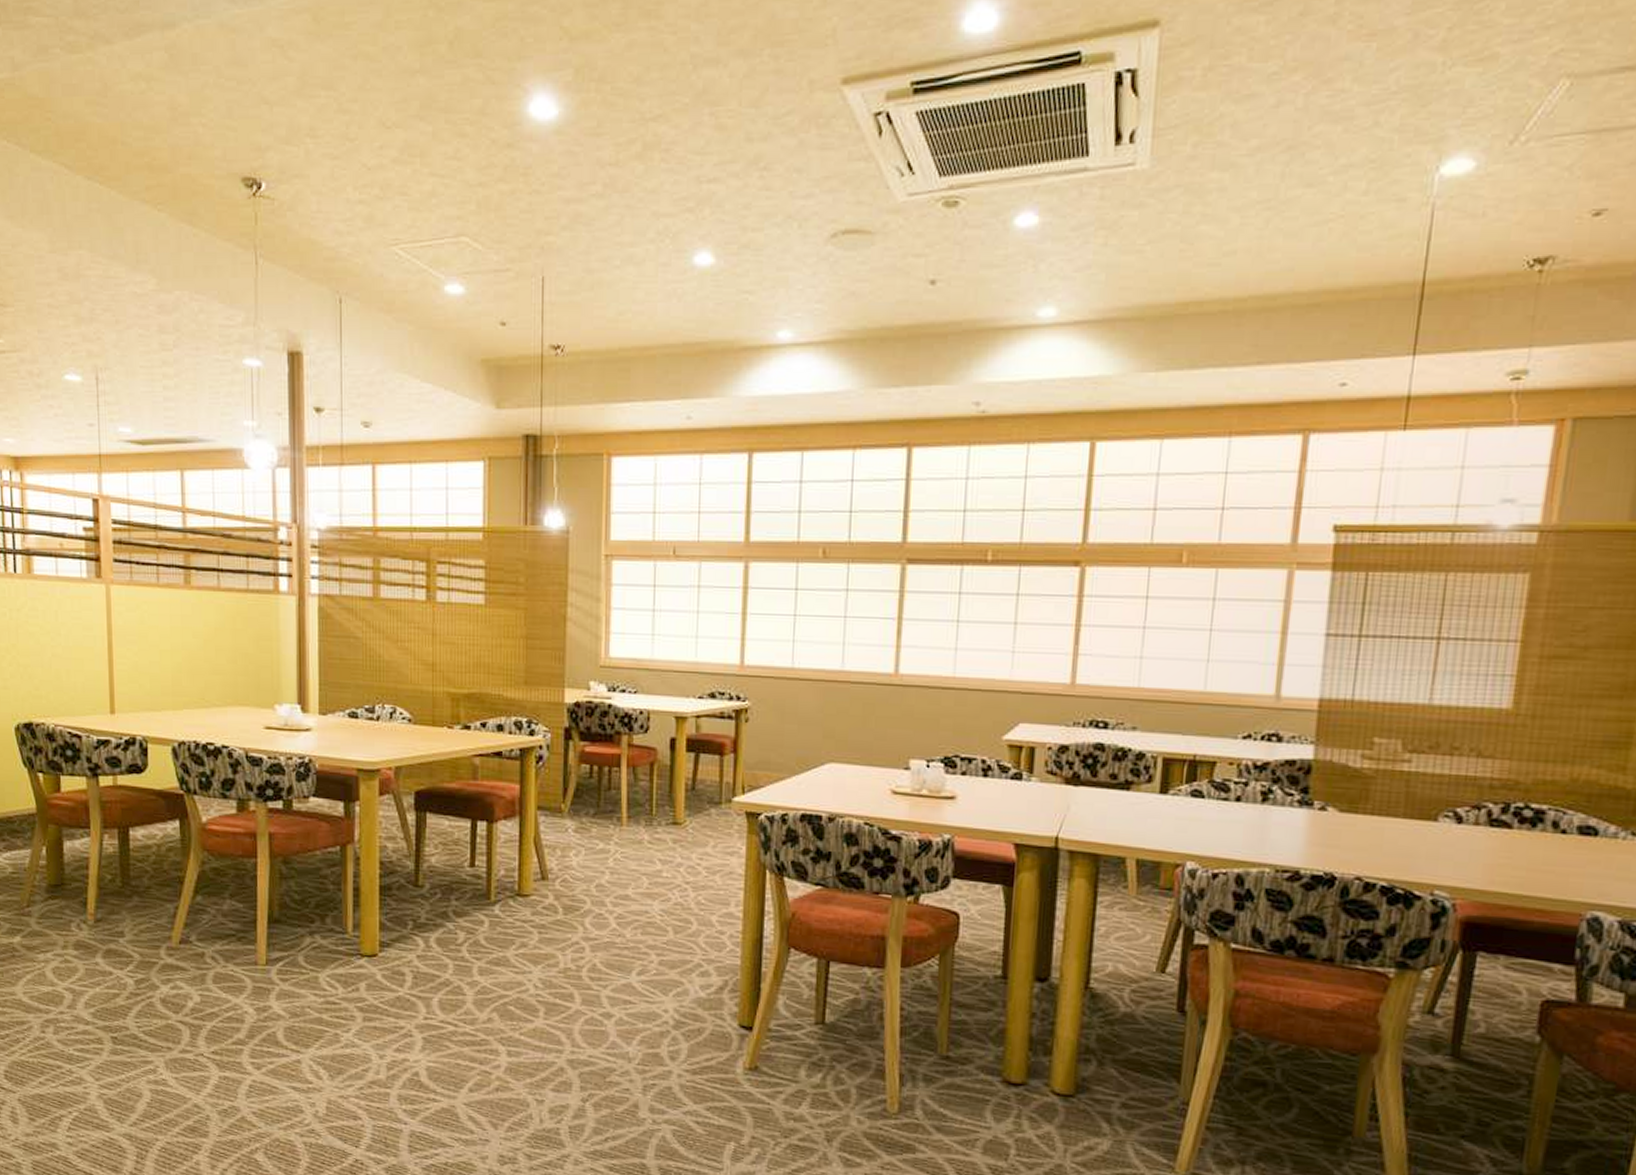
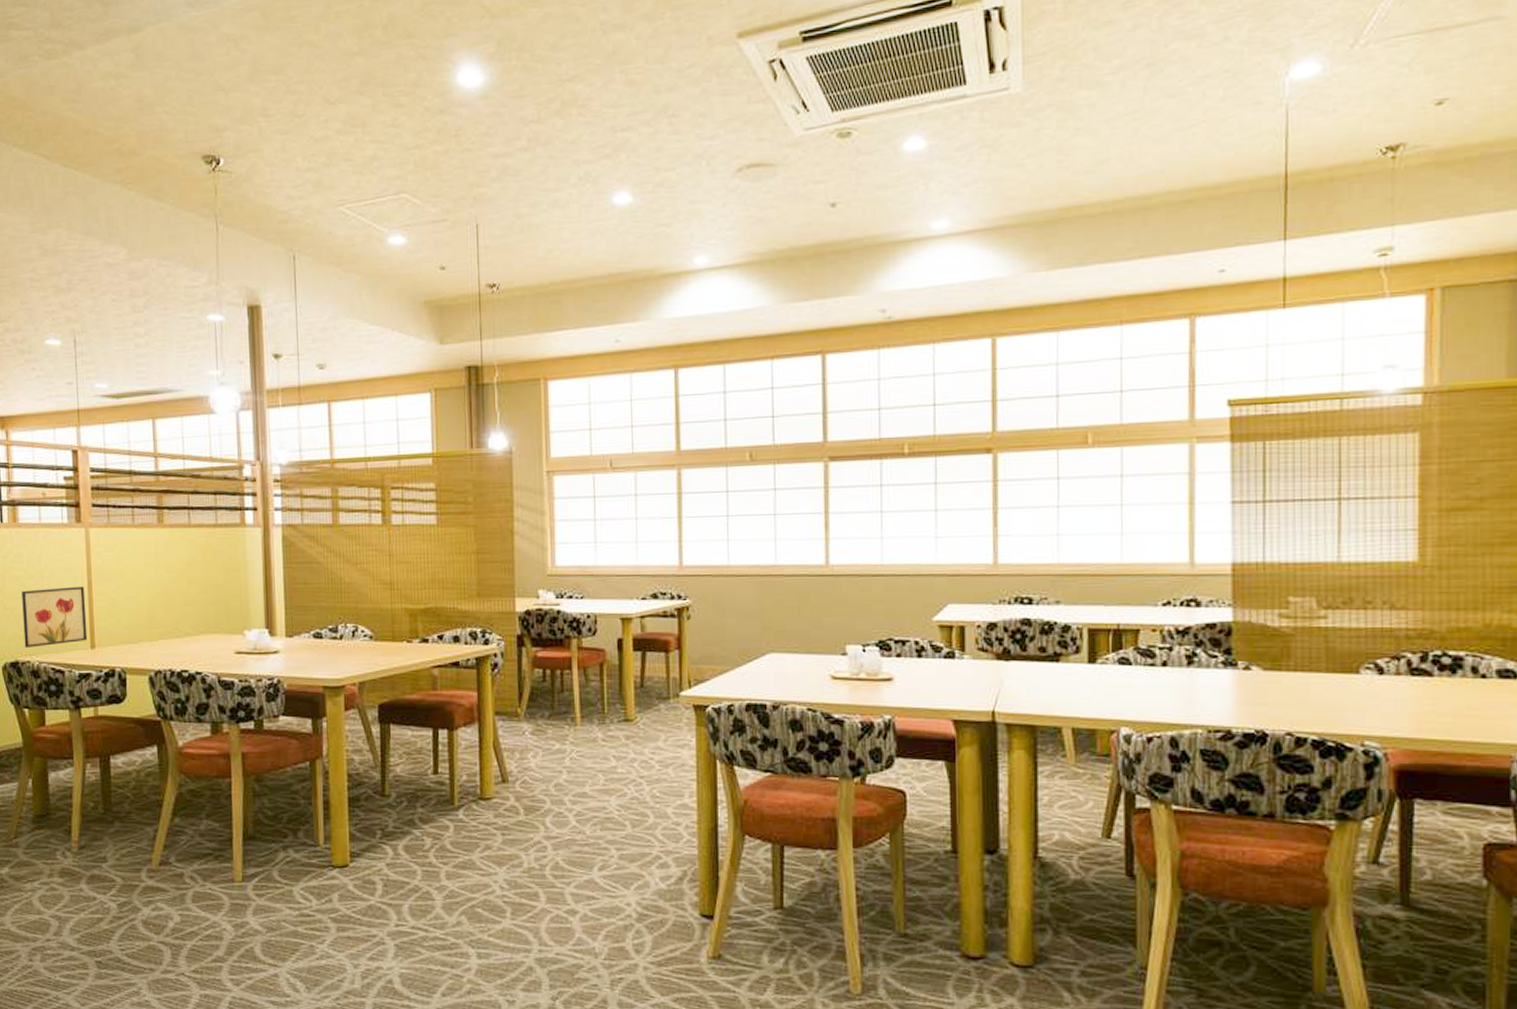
wall art: none [36,646,107,709] -> present [22,586,88,648]

